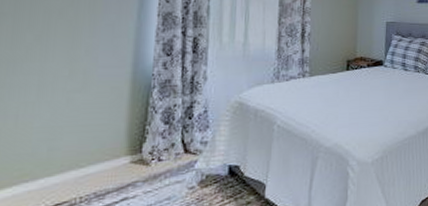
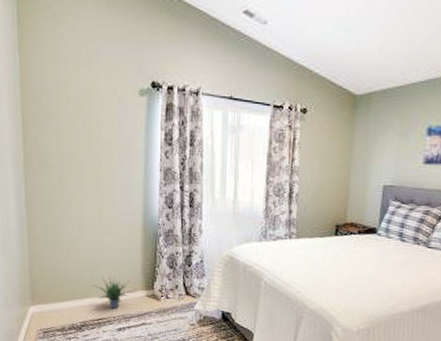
potted plant: none [50,143,117,186] -> present [92,274,137,309]

